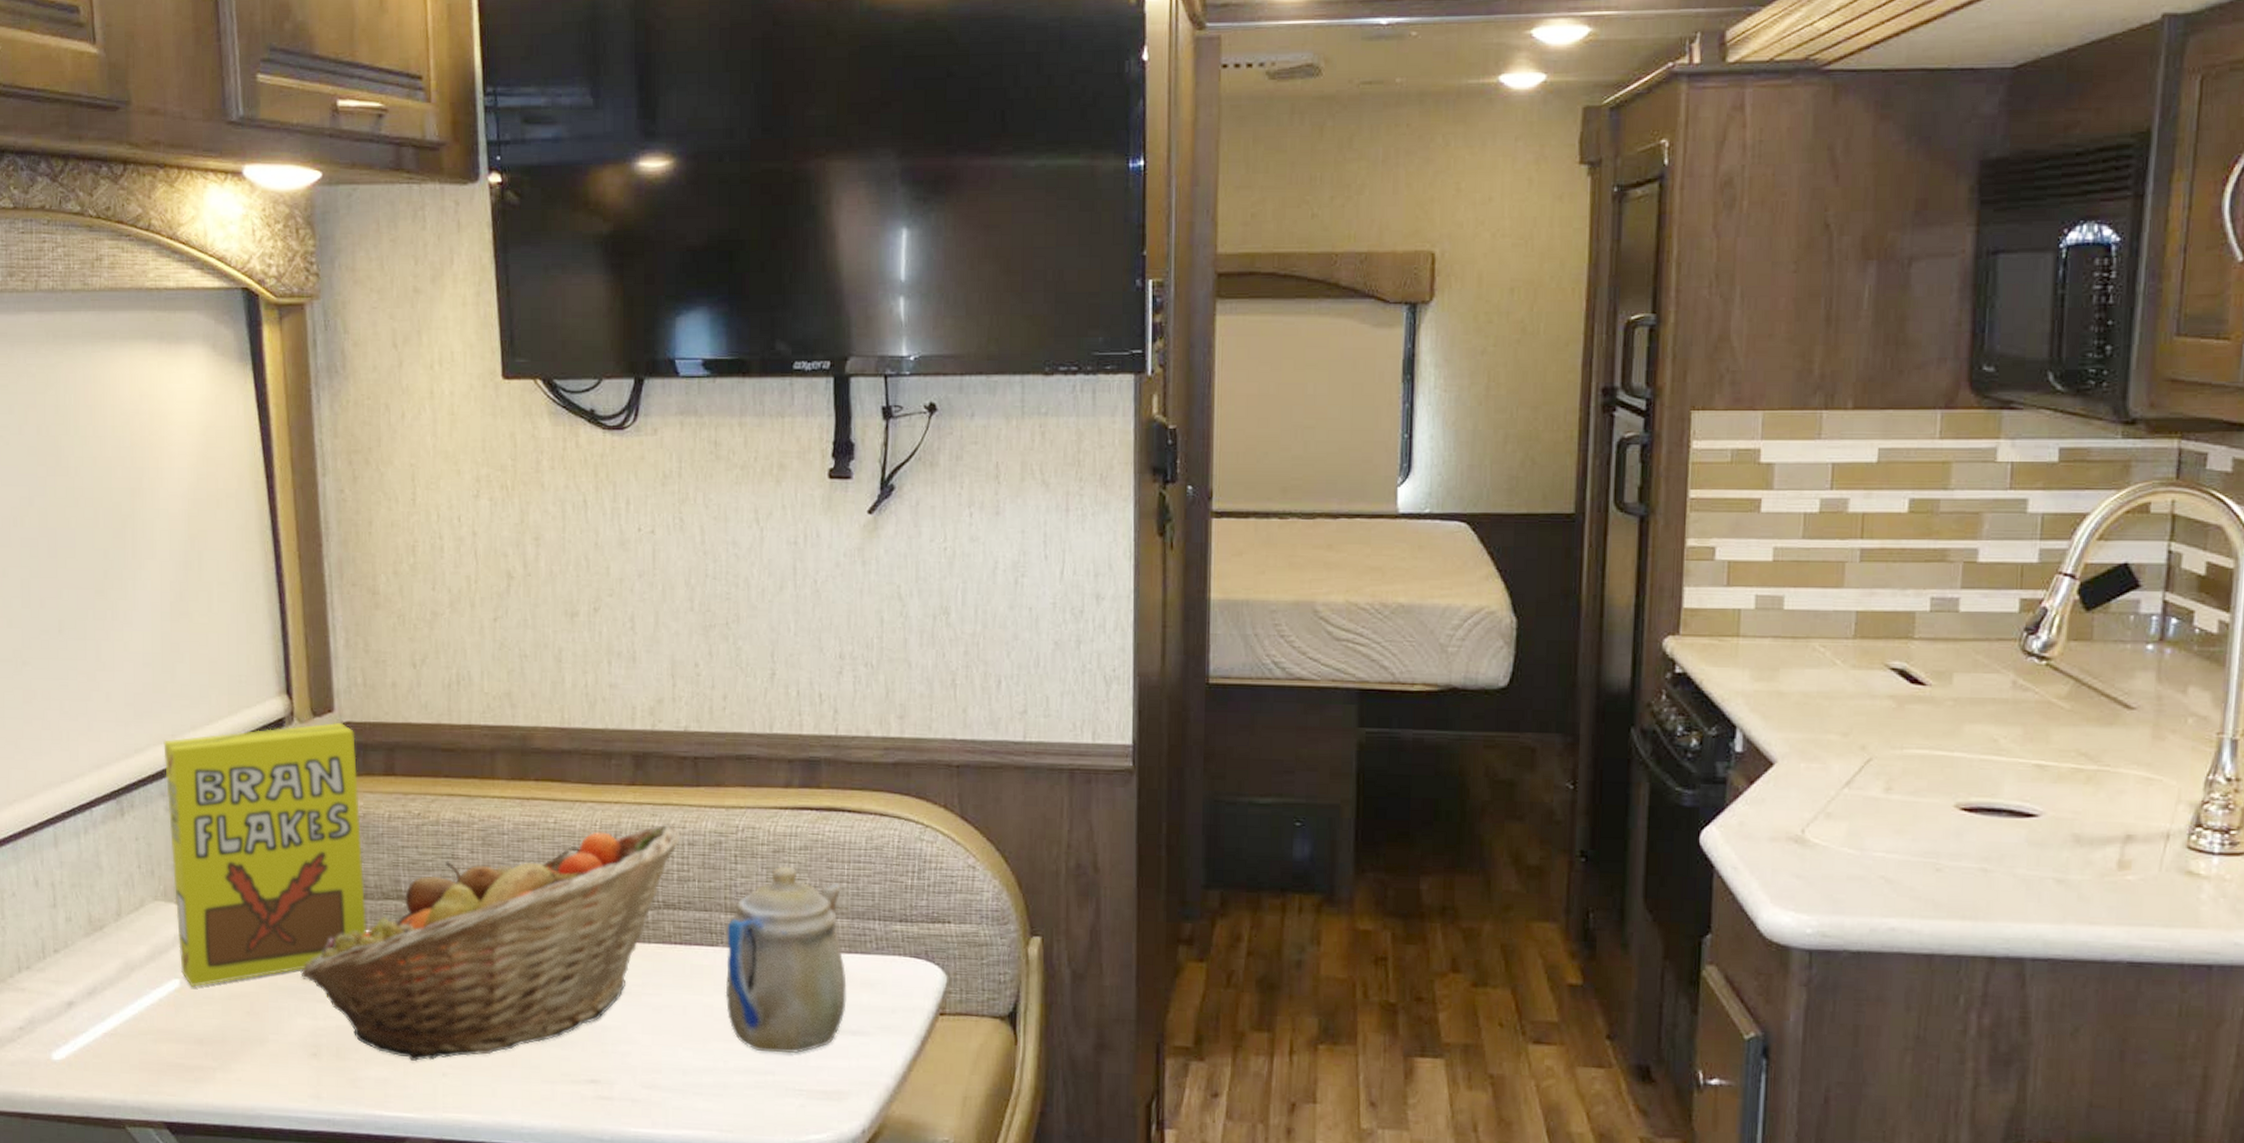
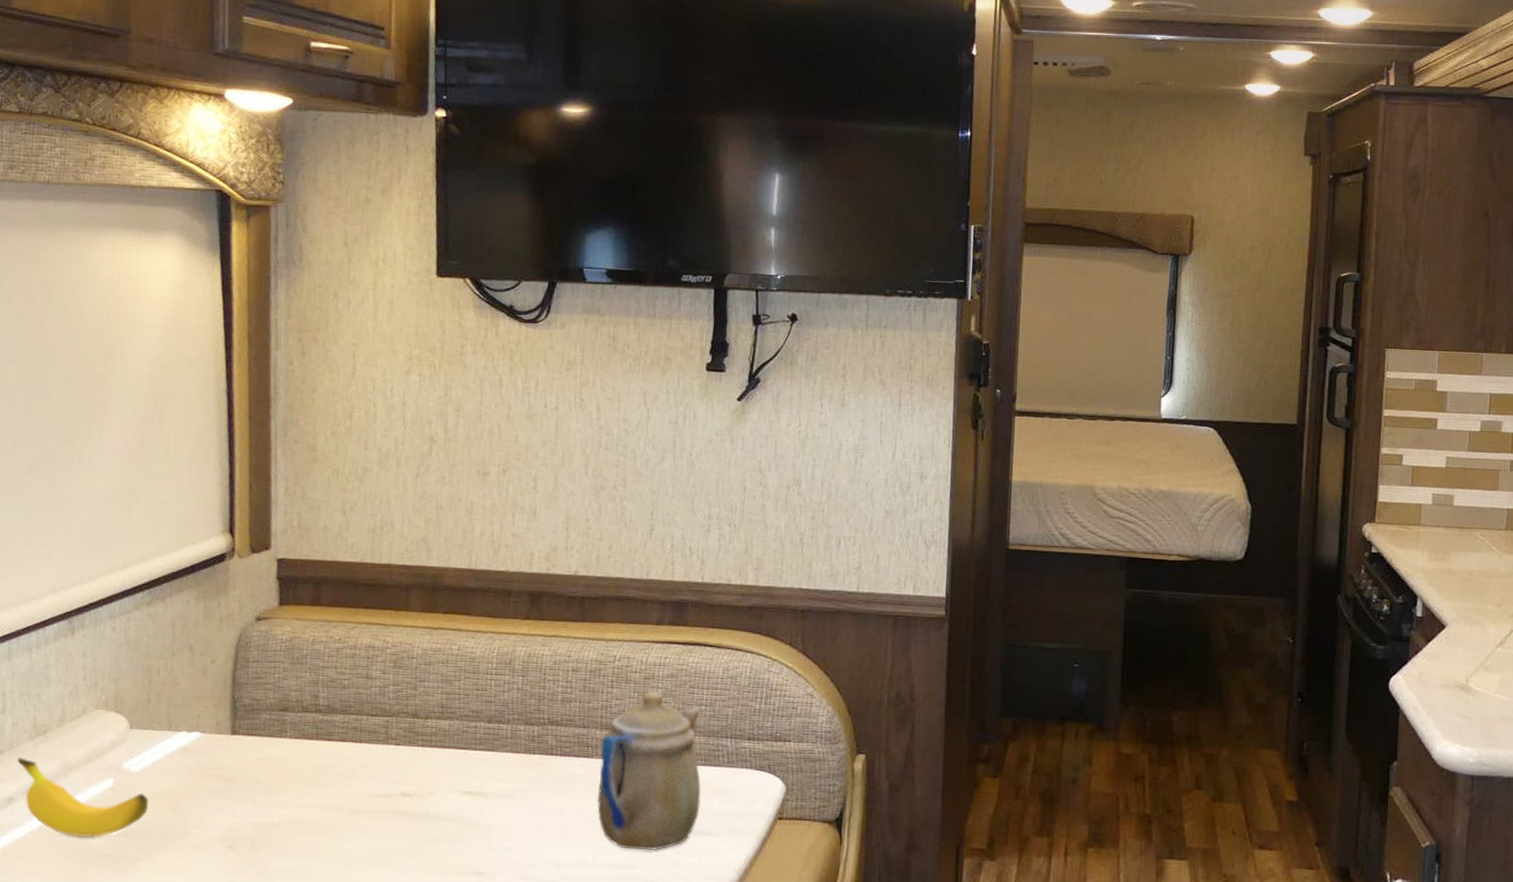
banana: none [74,957,220,1046] -> present [17,757,149,838]
cereal box: present [163,723,366,987] -> none [115,559,288,786]
fruit basket: present [300,824,681,1061] -> none [224,653,566,854]

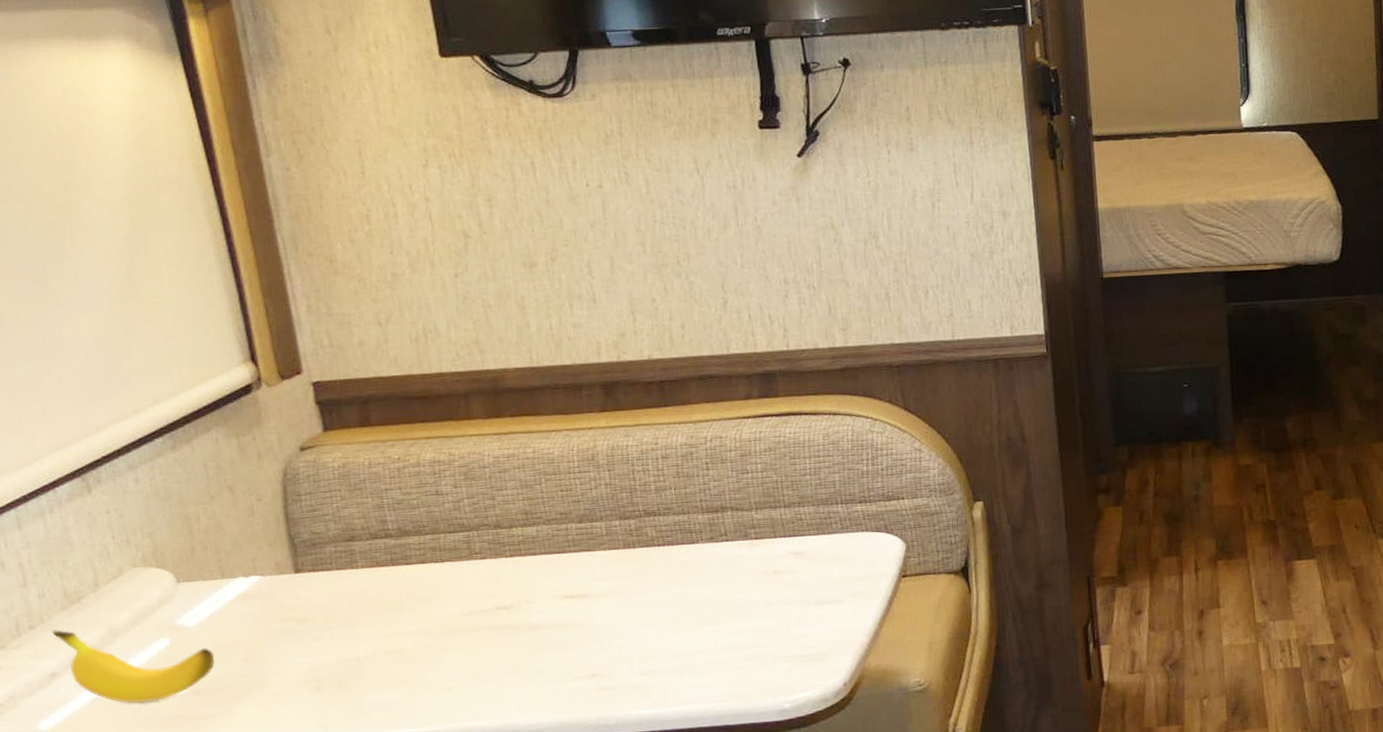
teapot: present [597,691,701,850] -> none [705,467,819,629]

